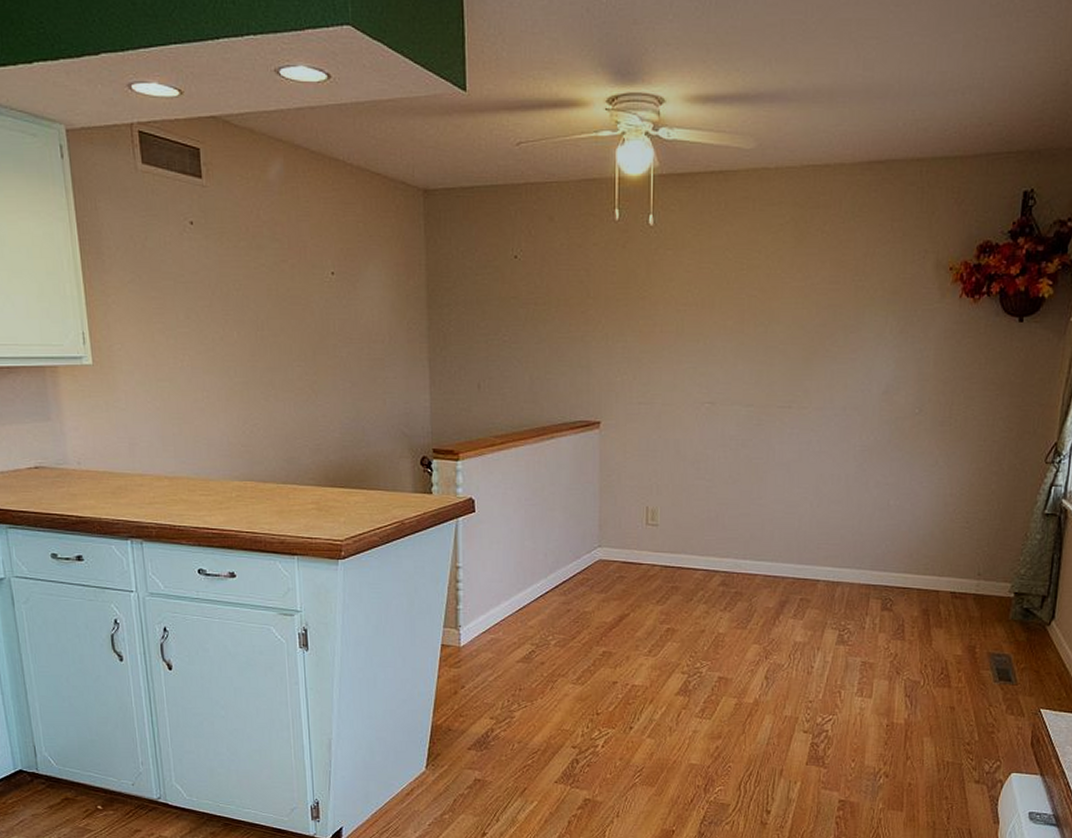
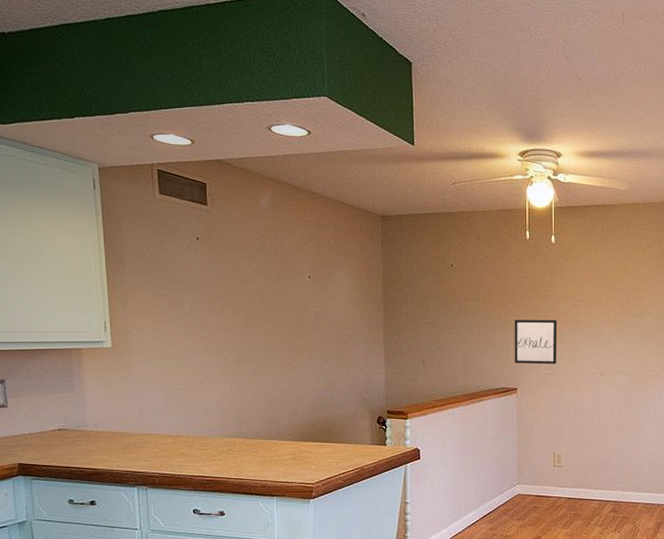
wall art: none [597,330,654,391] -> present [514,319,557,364]

